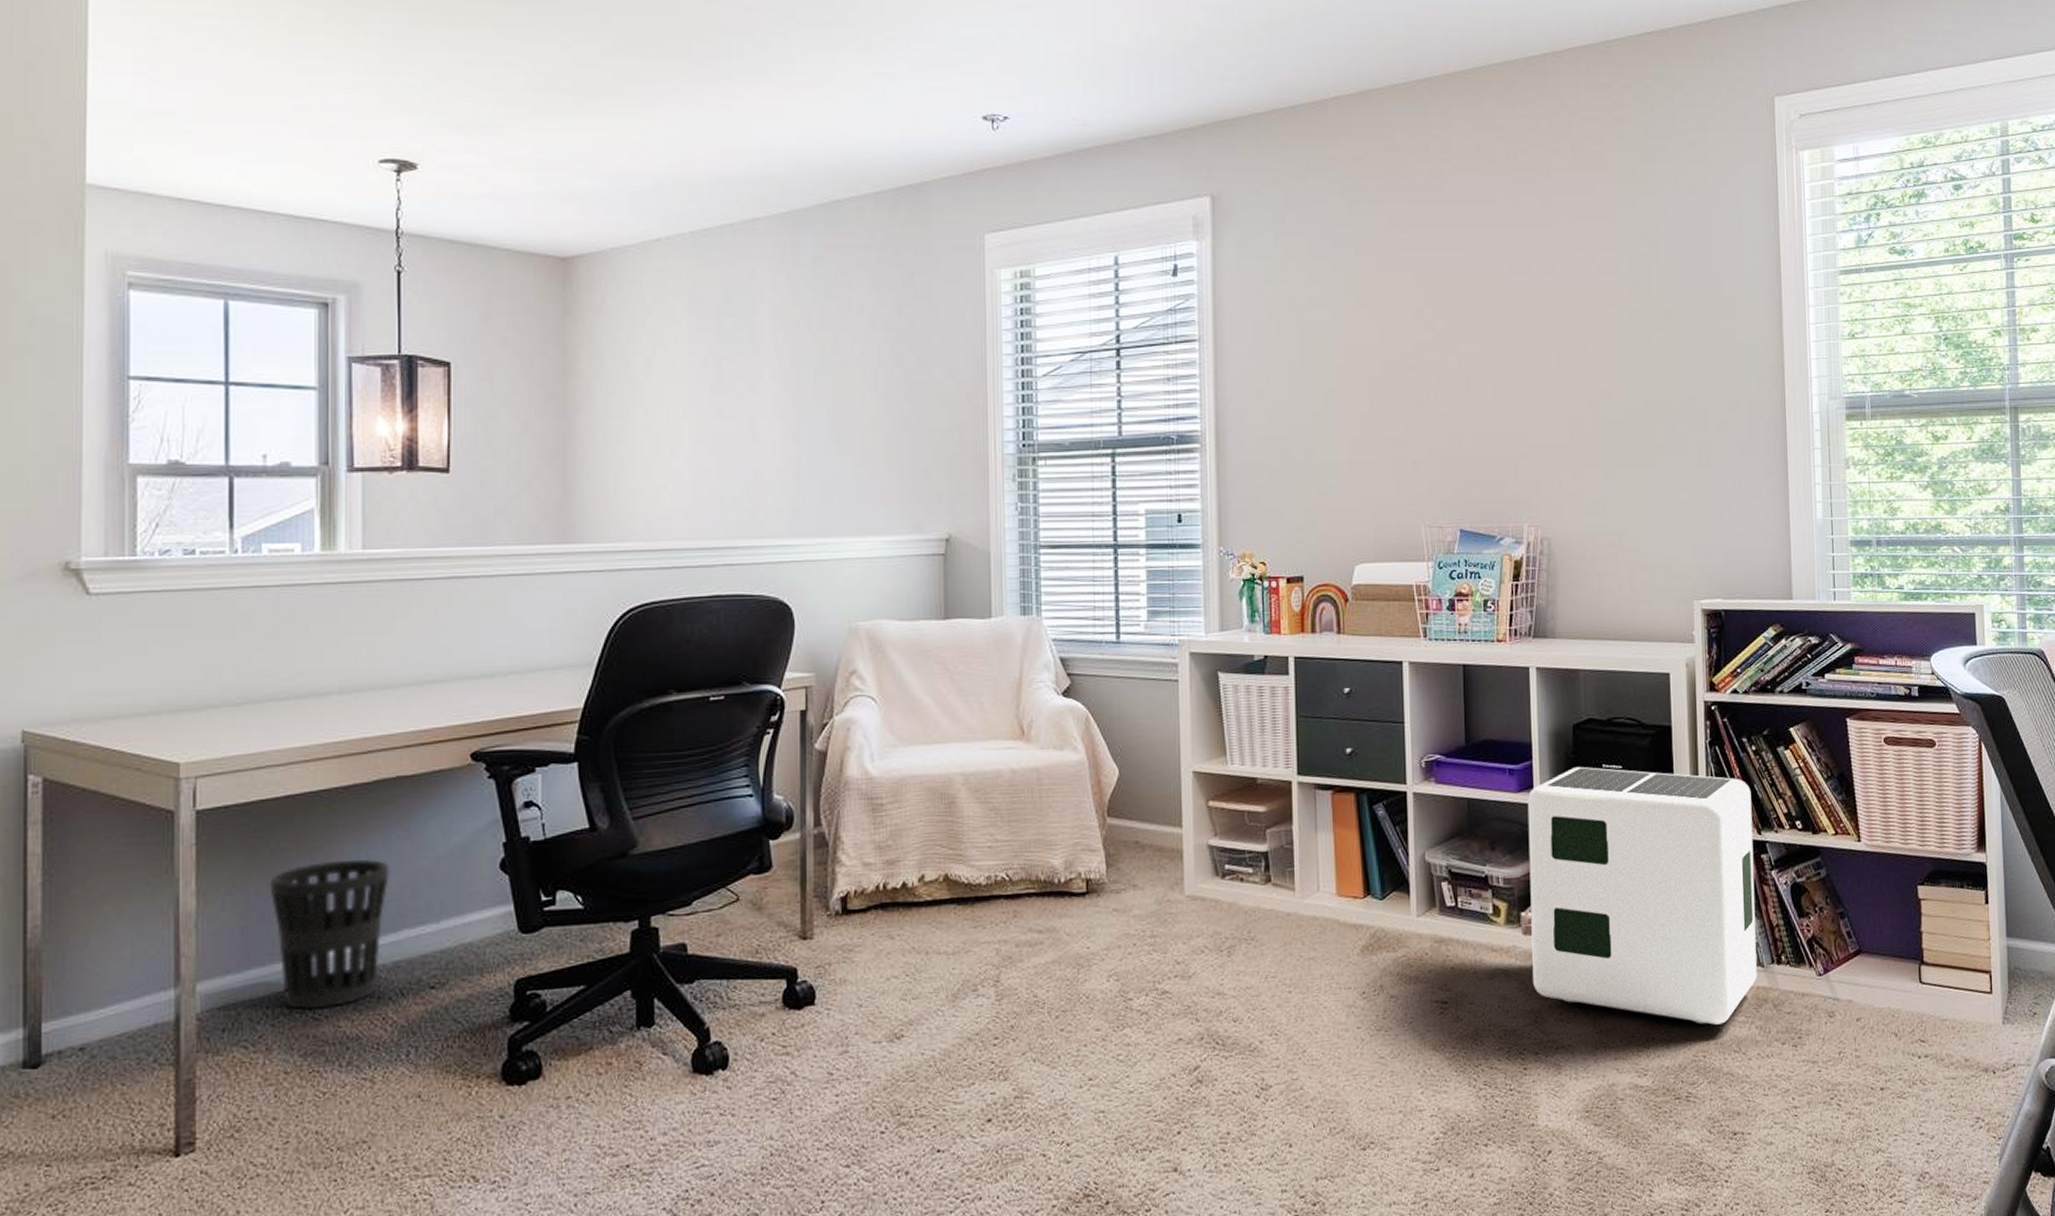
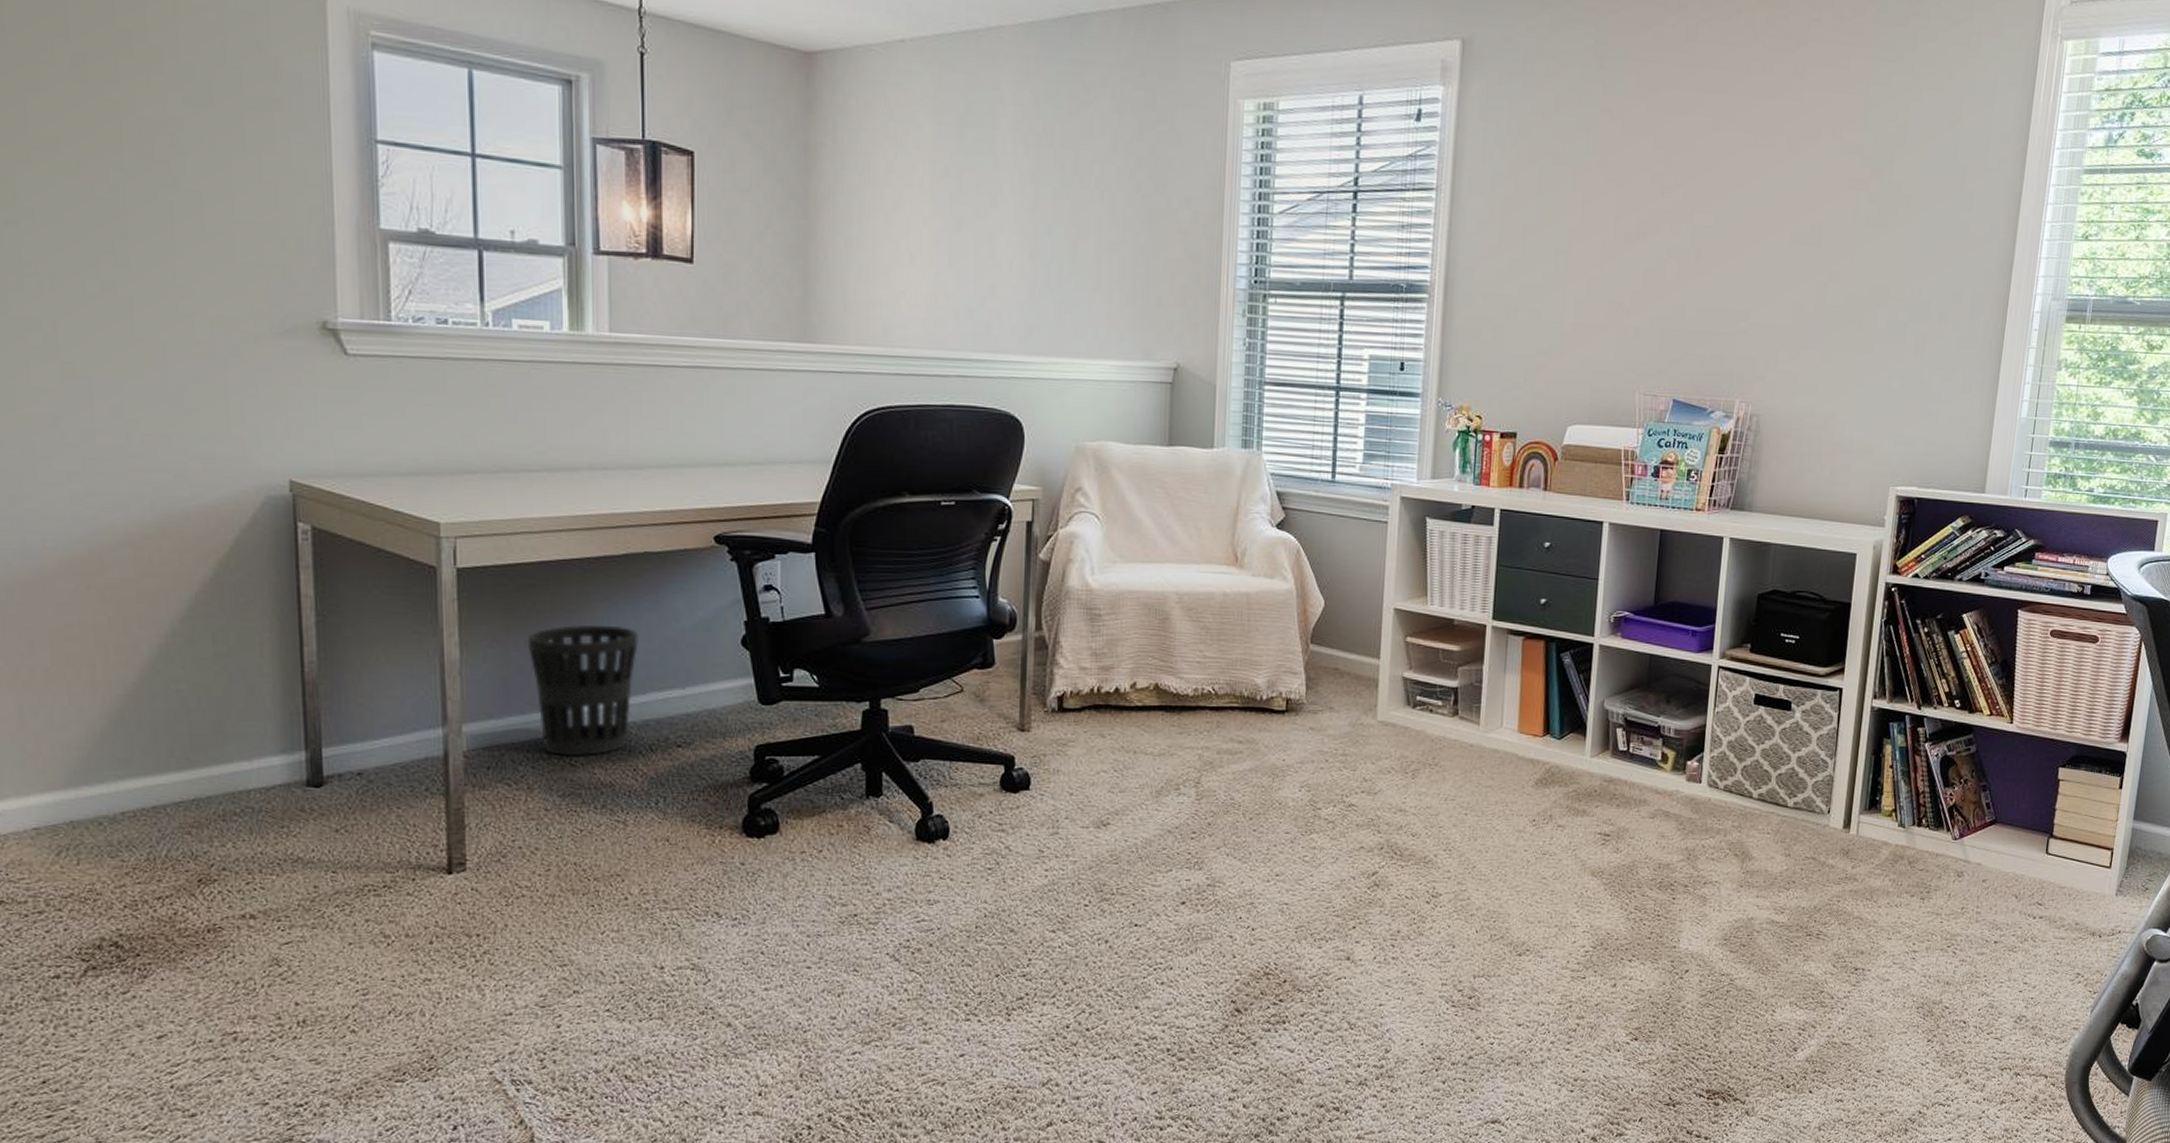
air purifier: present [1527,766,1757,1025] -> none [1690,633,1917,875]

